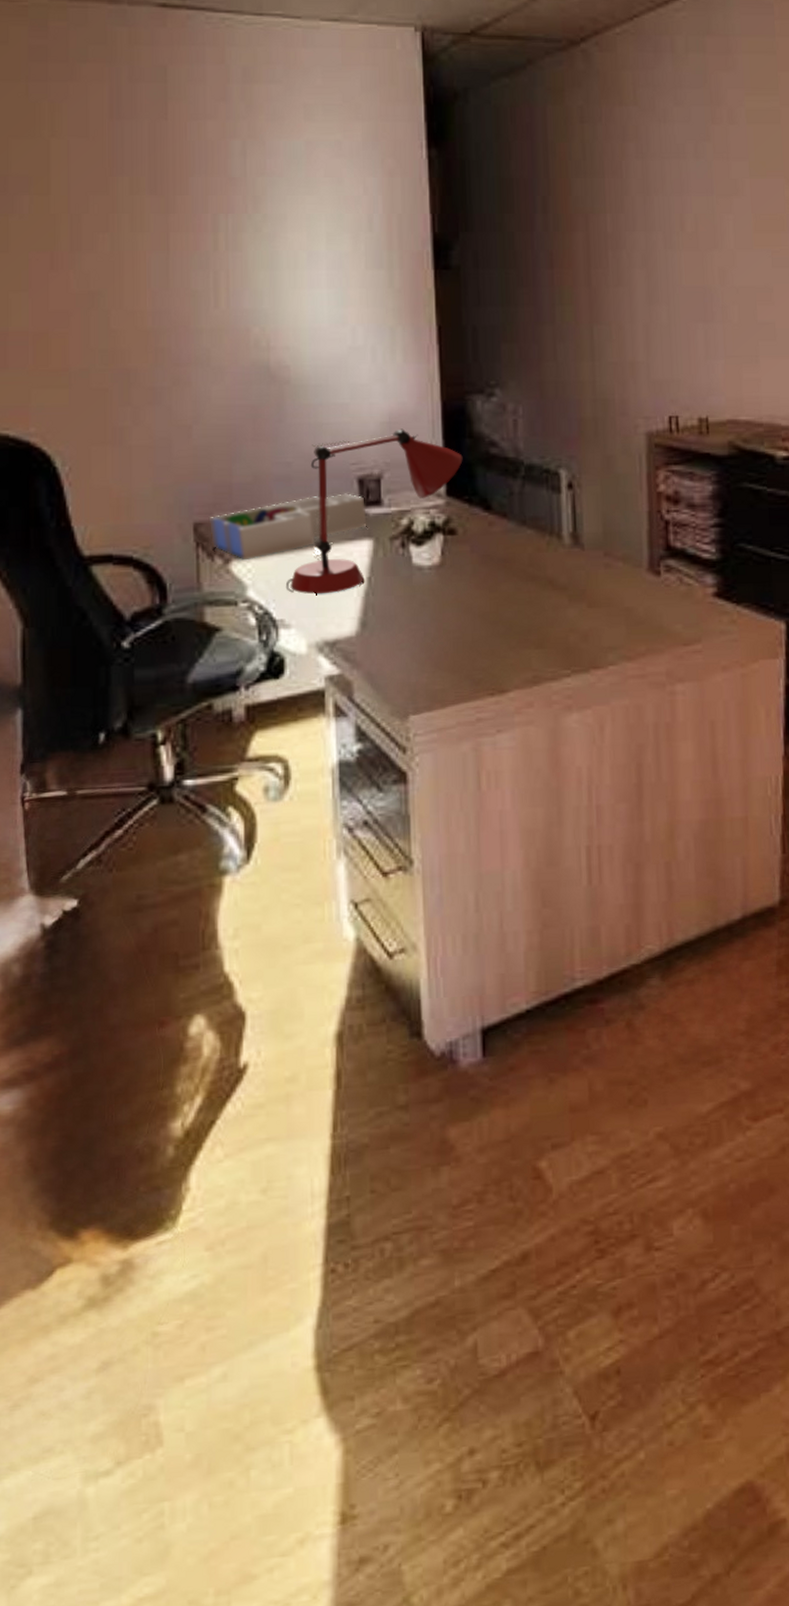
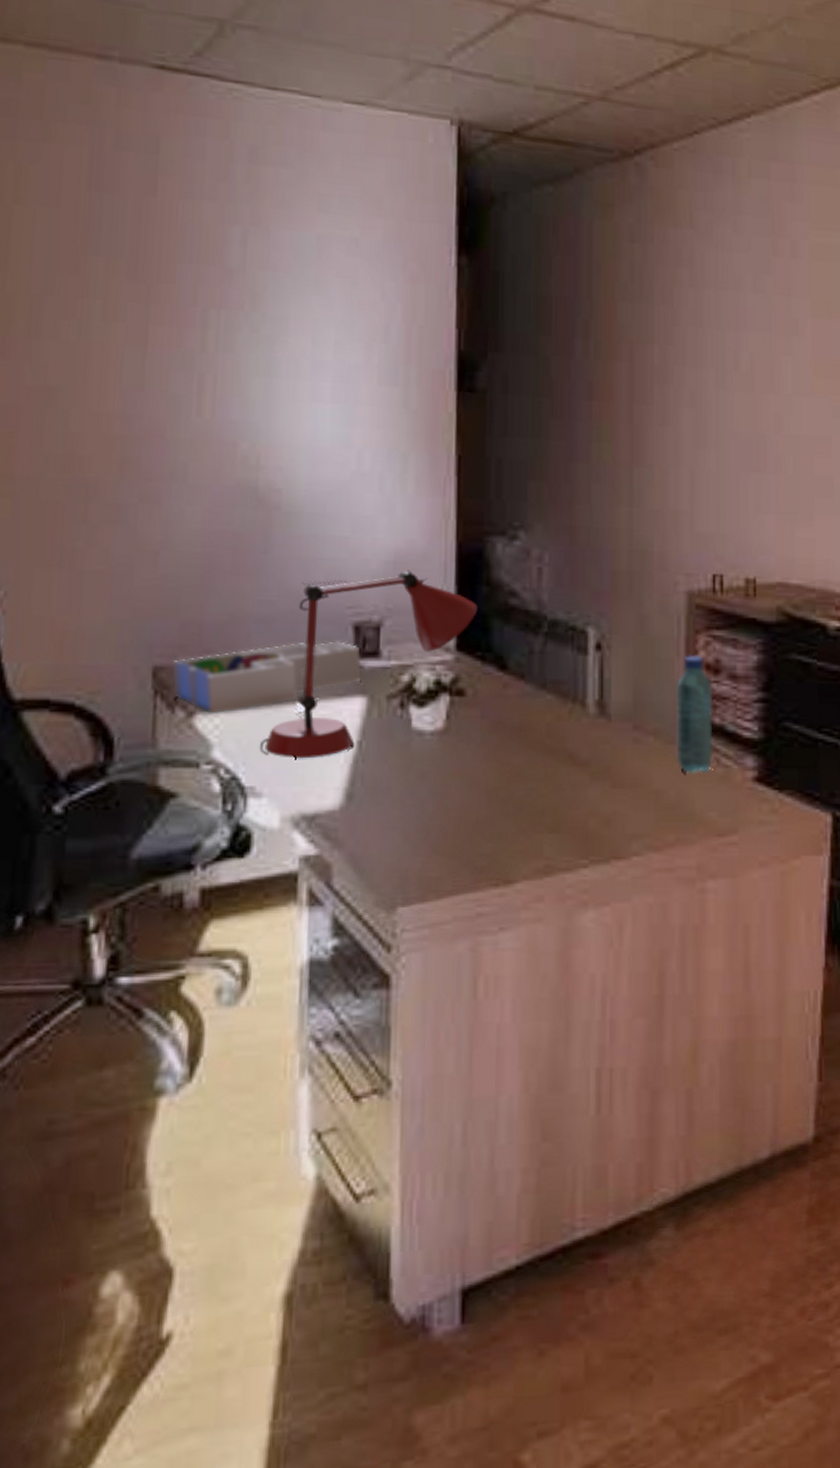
water bottle: none [640,489,677,592] -> present [676,656,713,773]

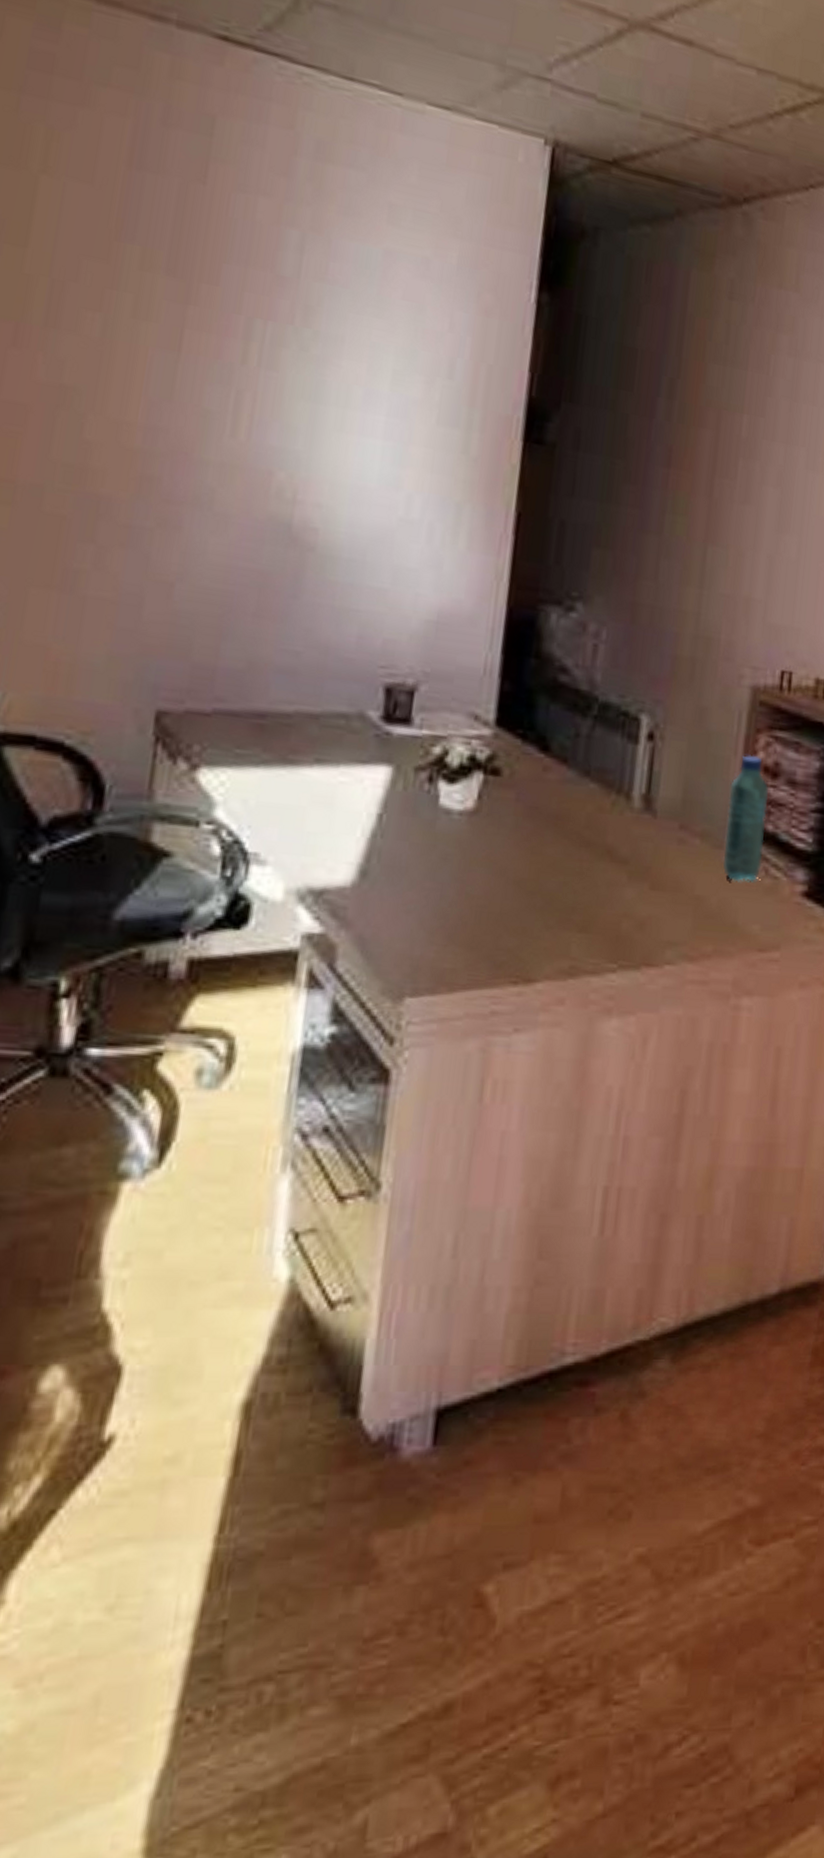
desk organizer: present [171,641,363,714] -> none [176,699,391,769]
desk lamp: present [259,570,478,759] -> none [267,632,524,828]

